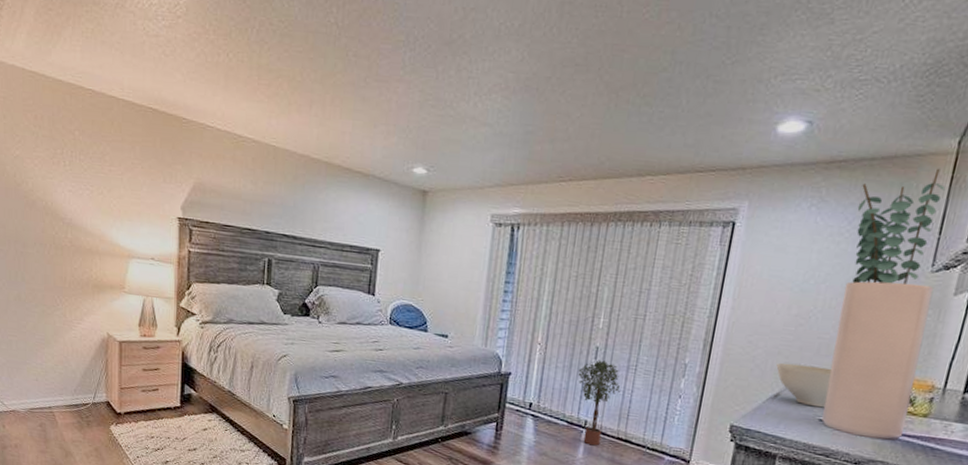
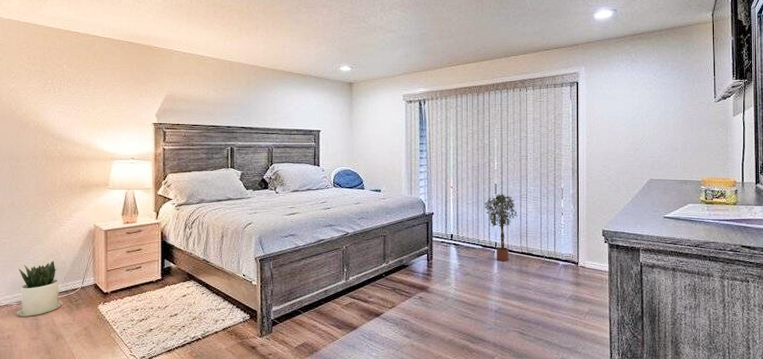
planter: none [24,368,73,428] -> present [17,260,63,317]
bowl: present [776,362,832,408] -> none [626,178,666,208]
vase: present [821,168,946,442] -> none [657,32,723,226]

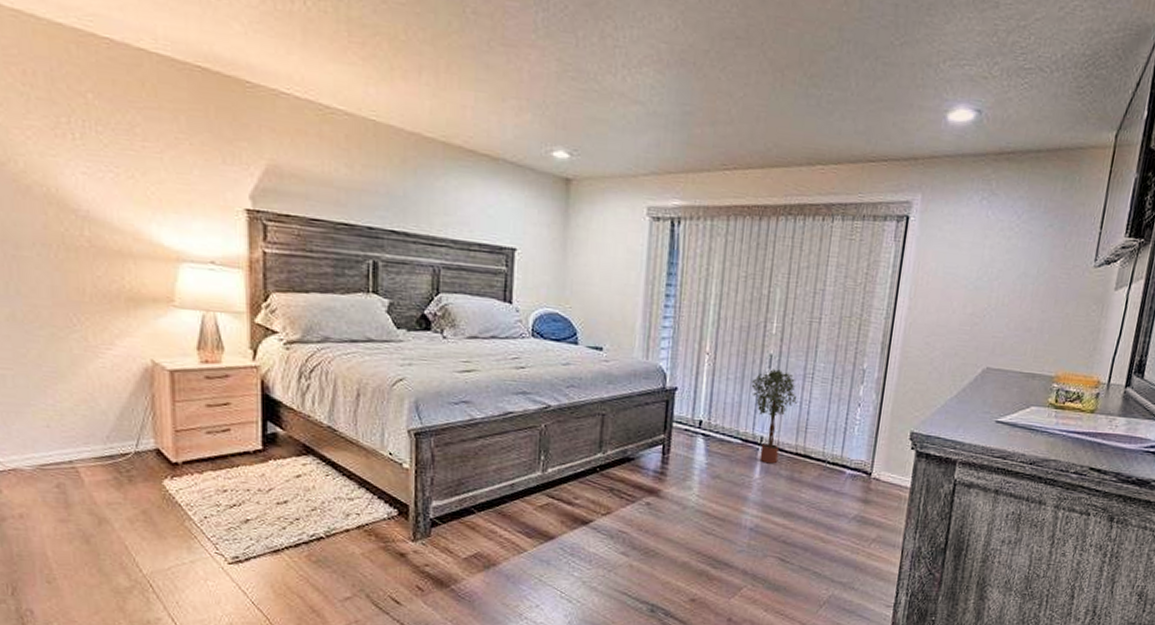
planter: present [17,260,63,317] -> none [30,408,106,489]

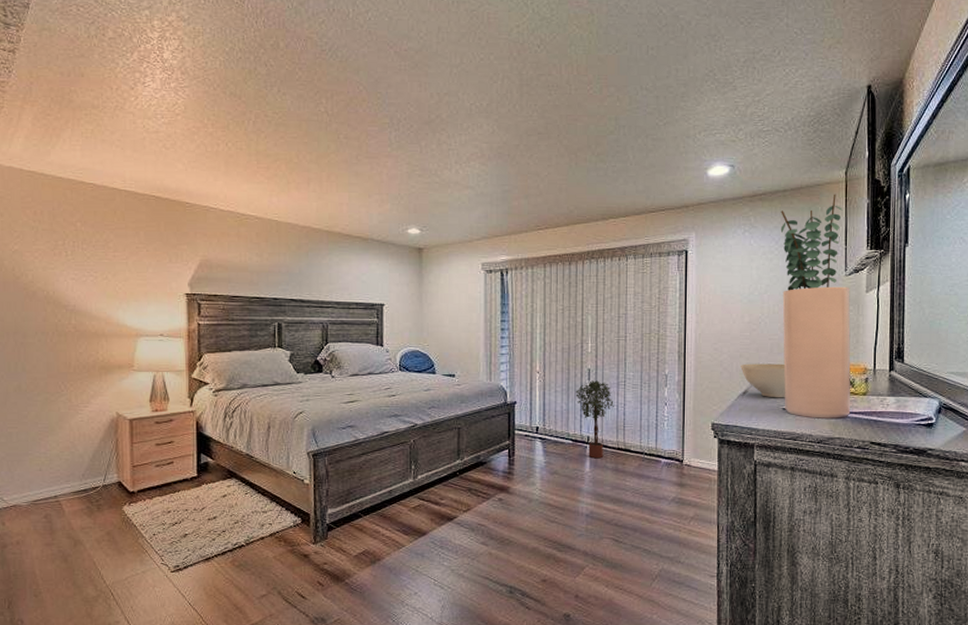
bowl: none [954,364,1006,409] -> present [740,363,786,398]
vase: none [998,161,1105,439] -> present [780,194,851,420]

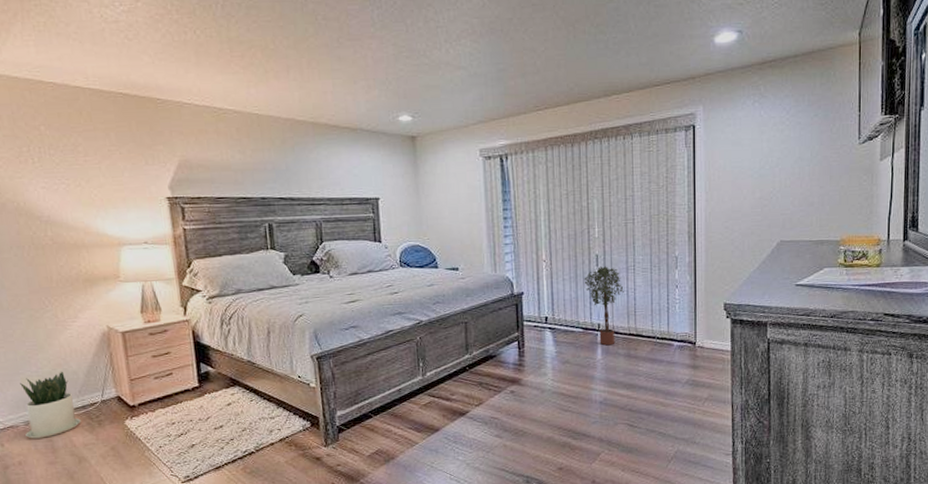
planter: none [27,454,81,519] -> present [20,371,81,439]
bowl: present [740,363,786,398] -> none [752,239,798,275]
vase: present [780,194,851,420] -> none [791,57,865,294]

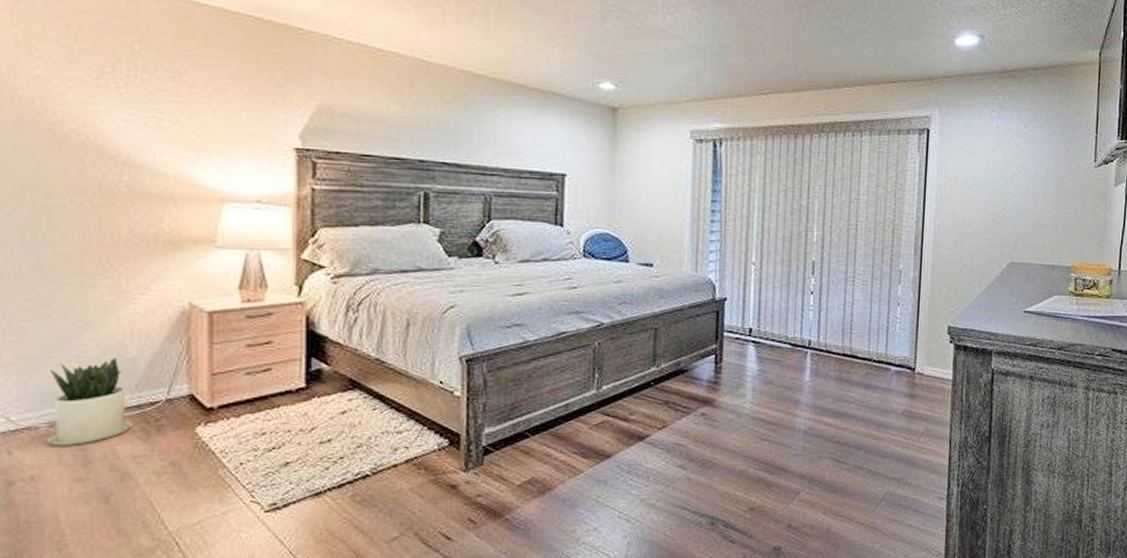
potted tree: present [584,266,624,346] -> none [797,275,841,366]

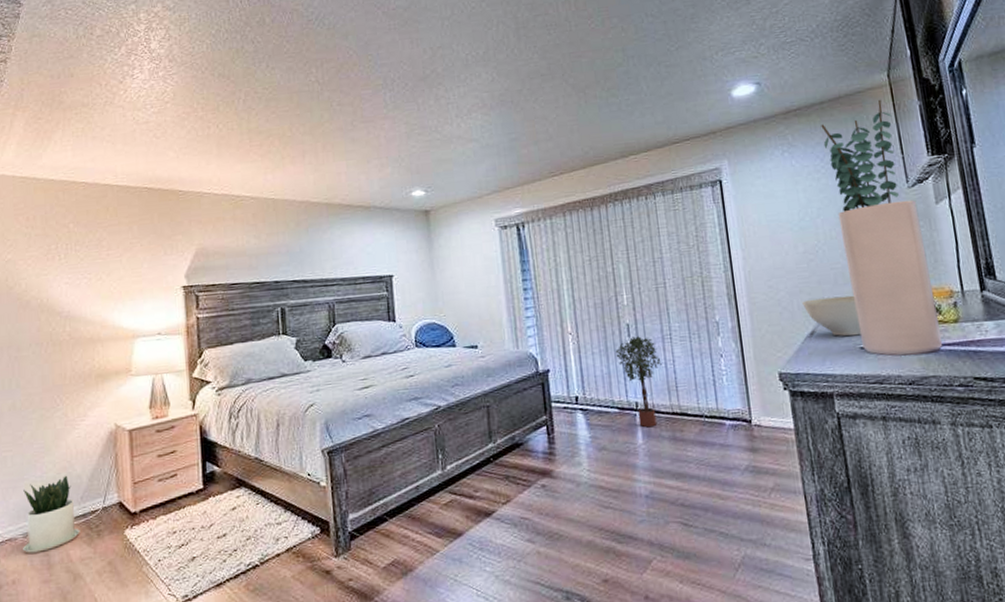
potted tree: none [797,275,841,366] -> present [615,336,662,428]
bowl: none [981,260,1029,300] -> present [802,295,861,337]
vase: none [1025,76,1099,324] -> present [821,99,943,357]

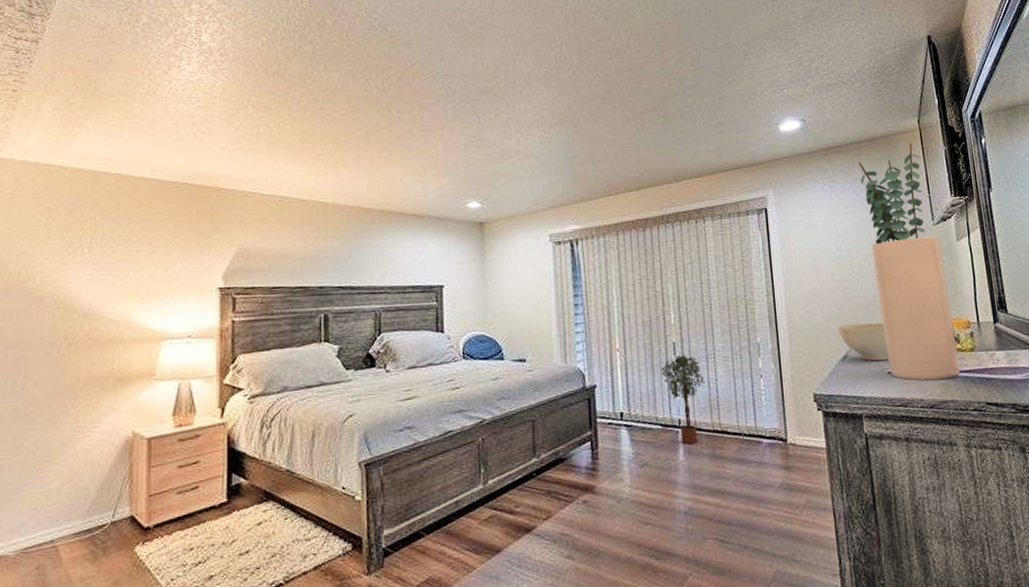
planter: present [23,475,80,554] -> none [14,486,83,573]

